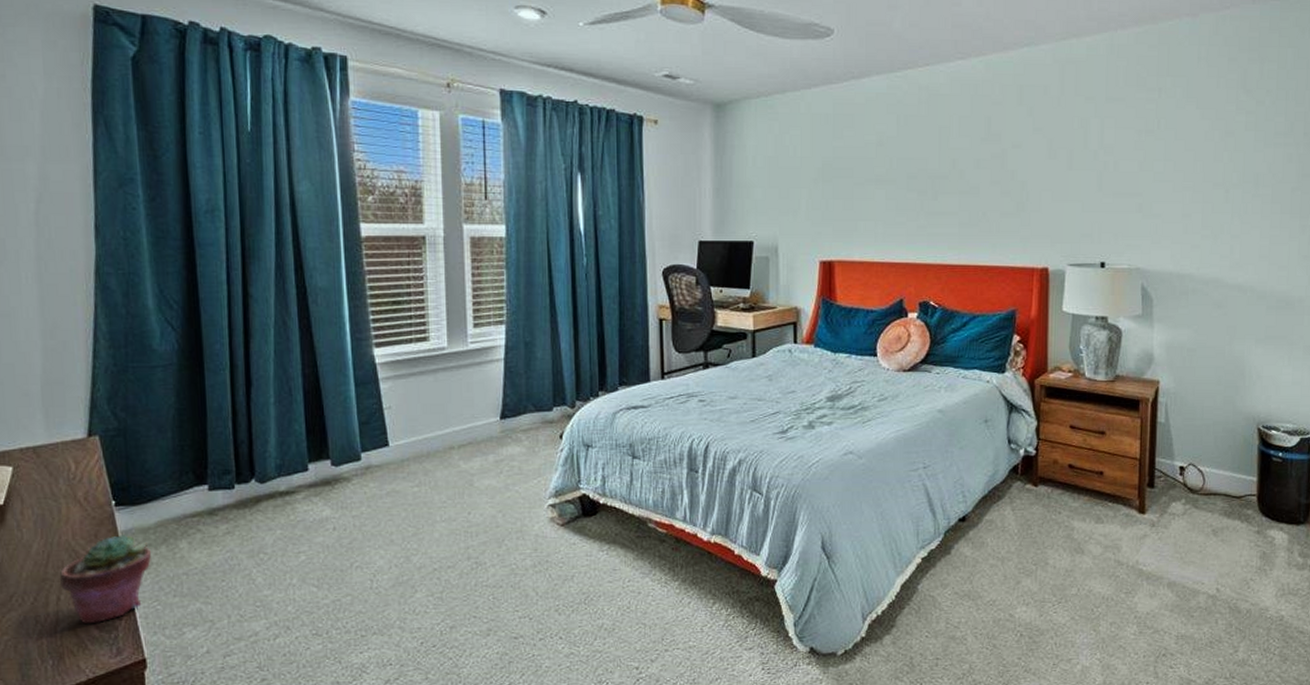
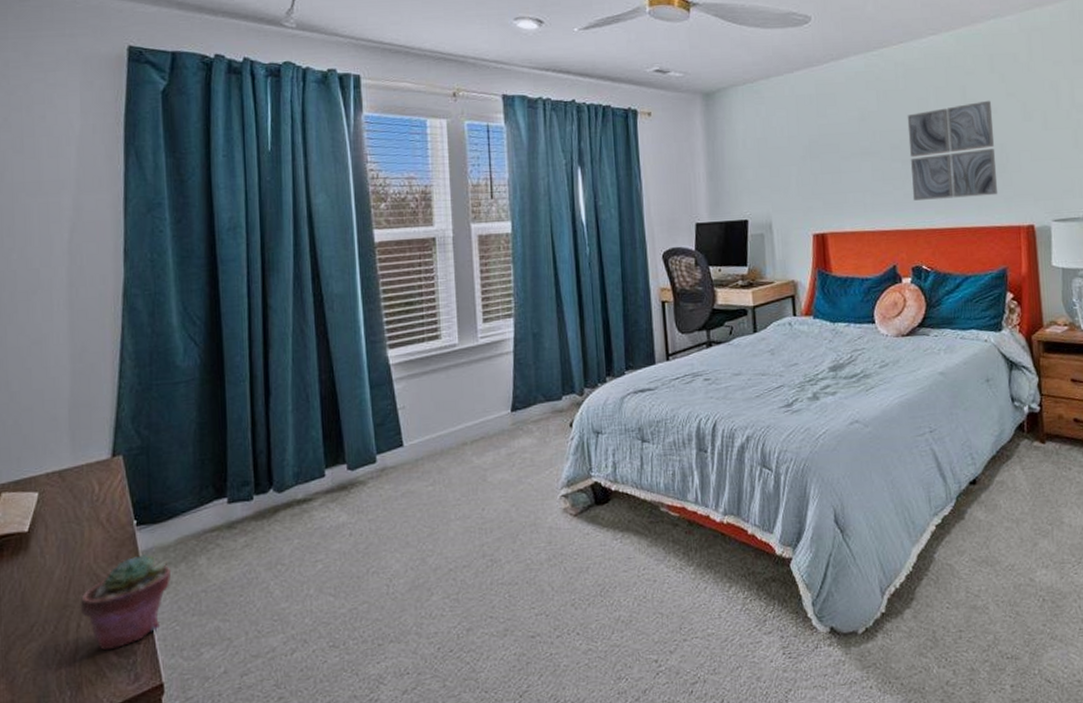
wall art: none [926,134,1017,234] -> present [907,100,998,201]

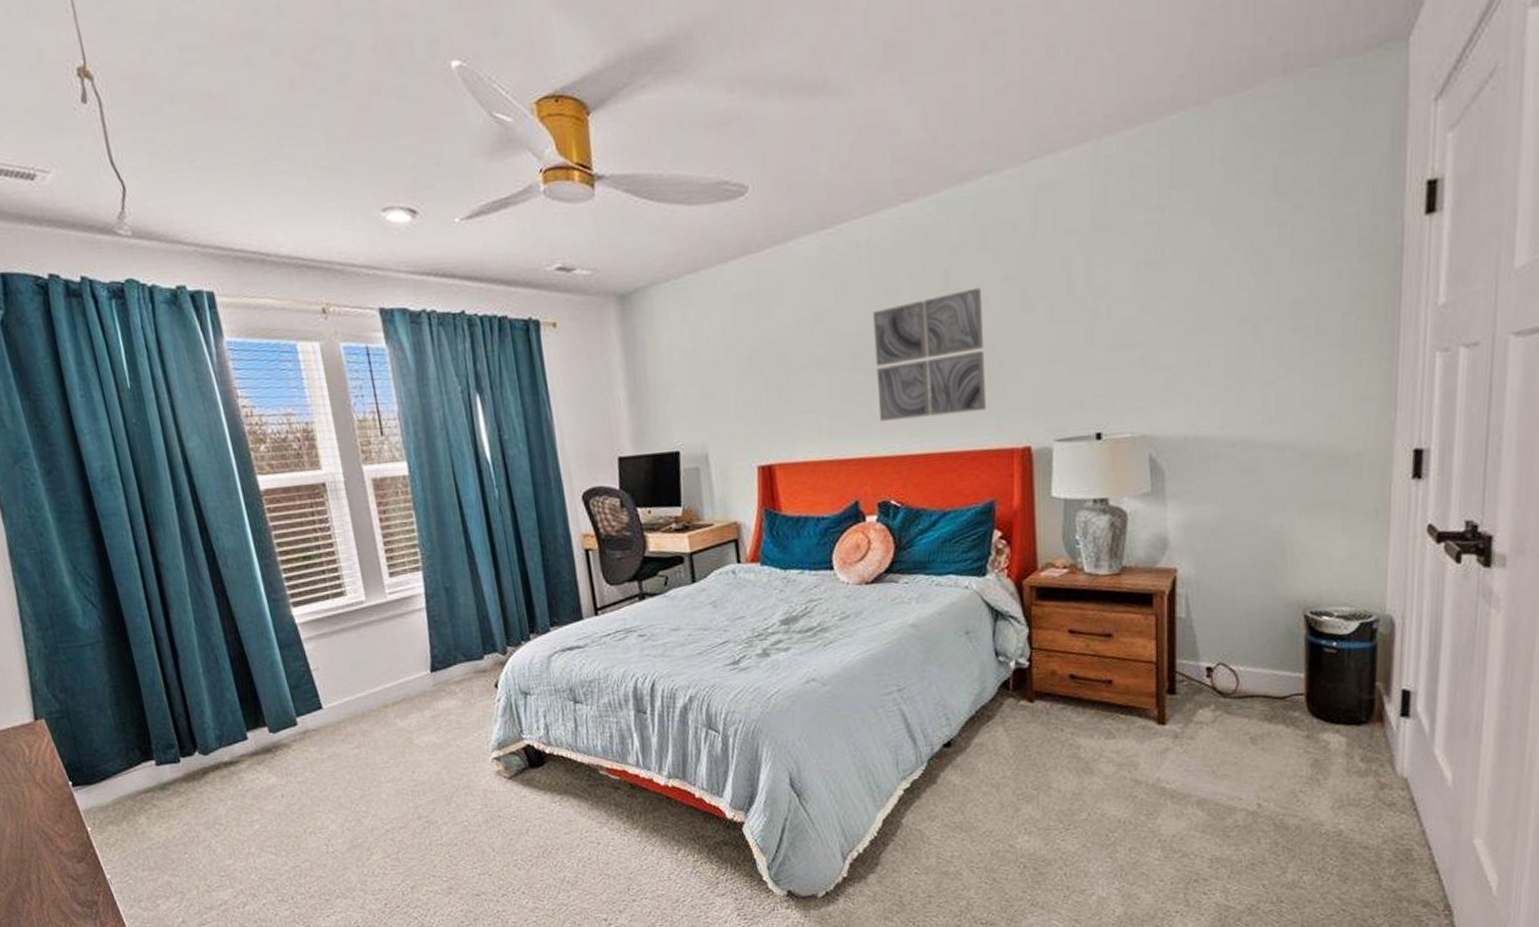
potted succulent: present [80,554,172,651] -> none [35,814,117,901]

